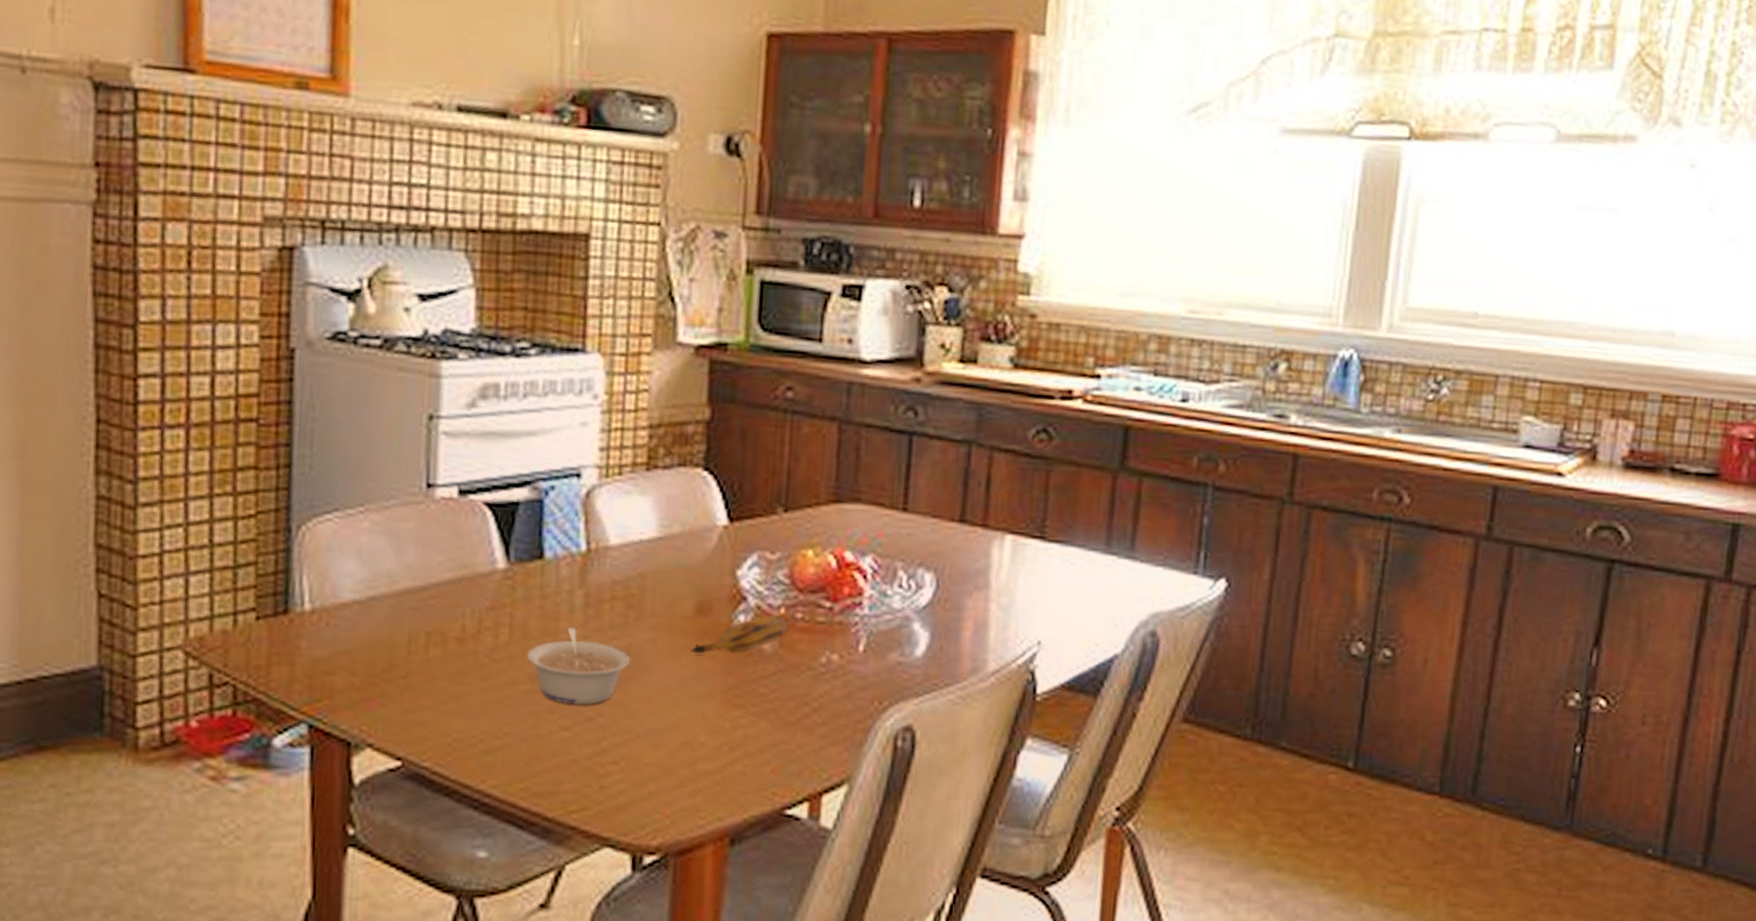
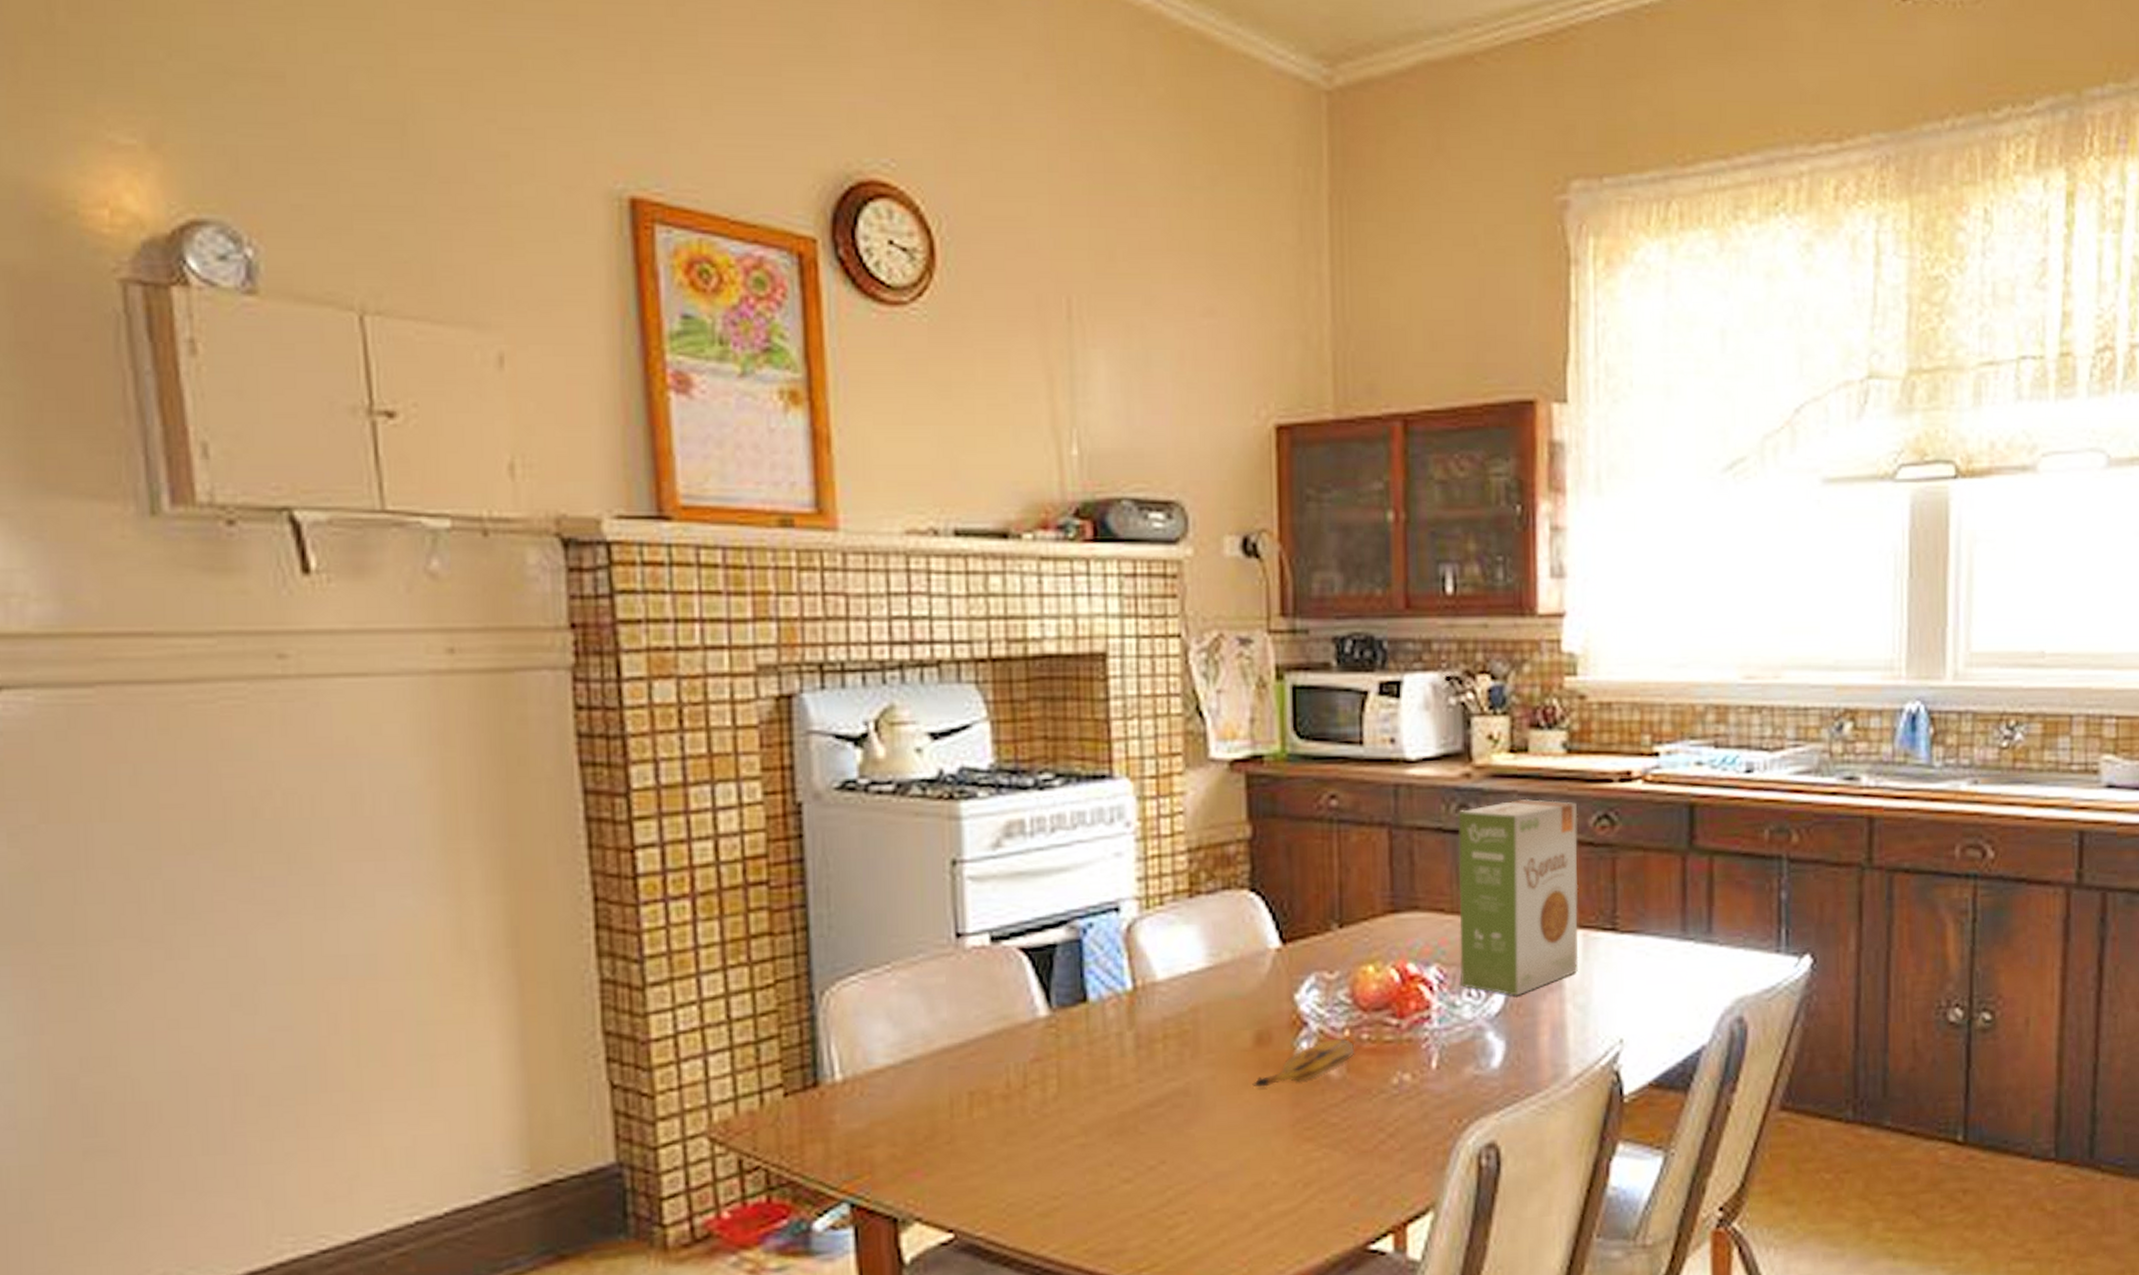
legume: present [527,626,631,705] -> none [1078,1071,1190,1155]
food box: none [892,406,1019,592] -> present [1458,798,1579,996]

